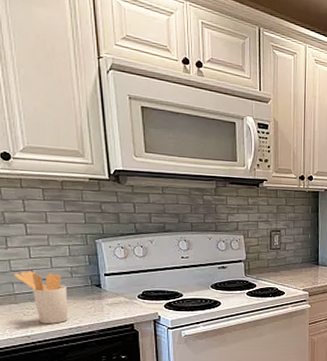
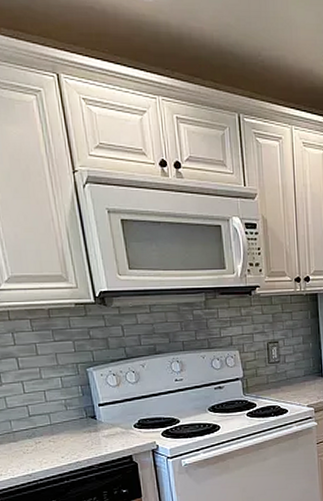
utensil holder: present [14,271,68,324] -> none [10,407,67,461]

